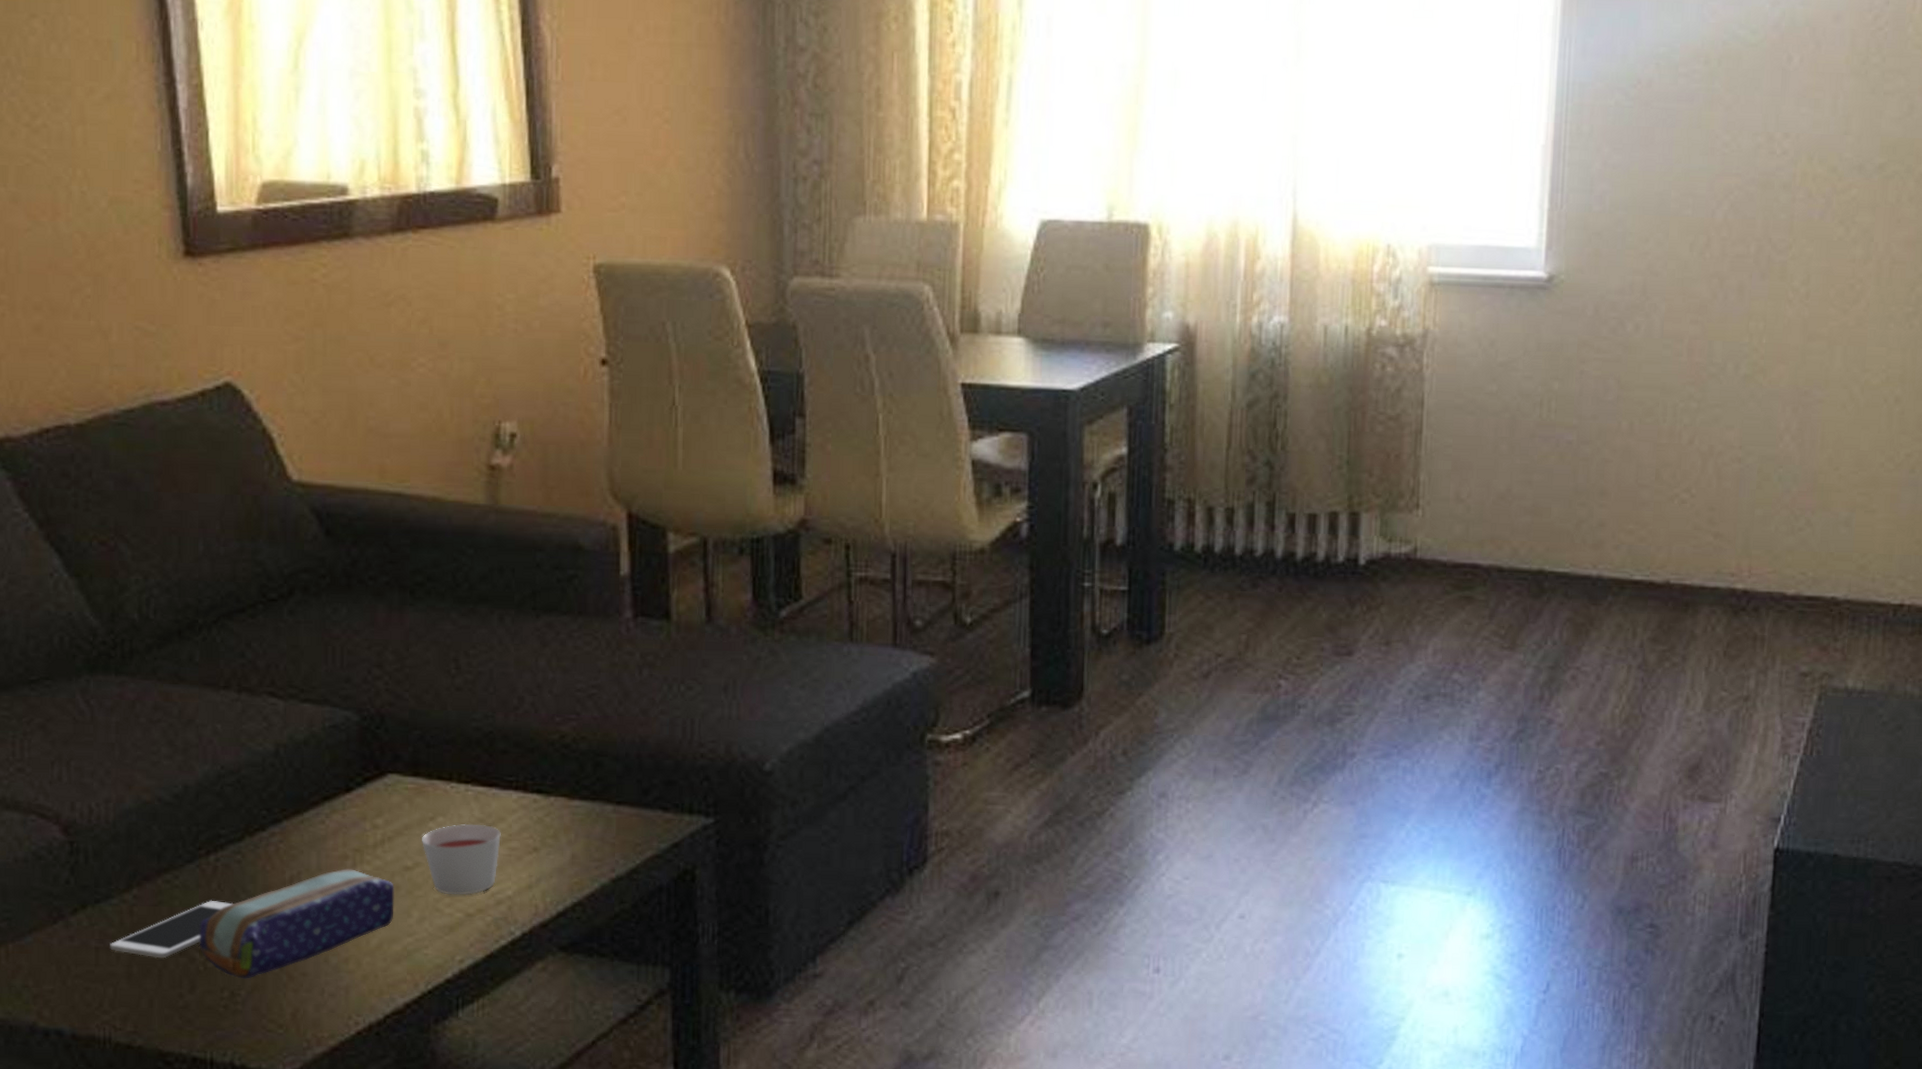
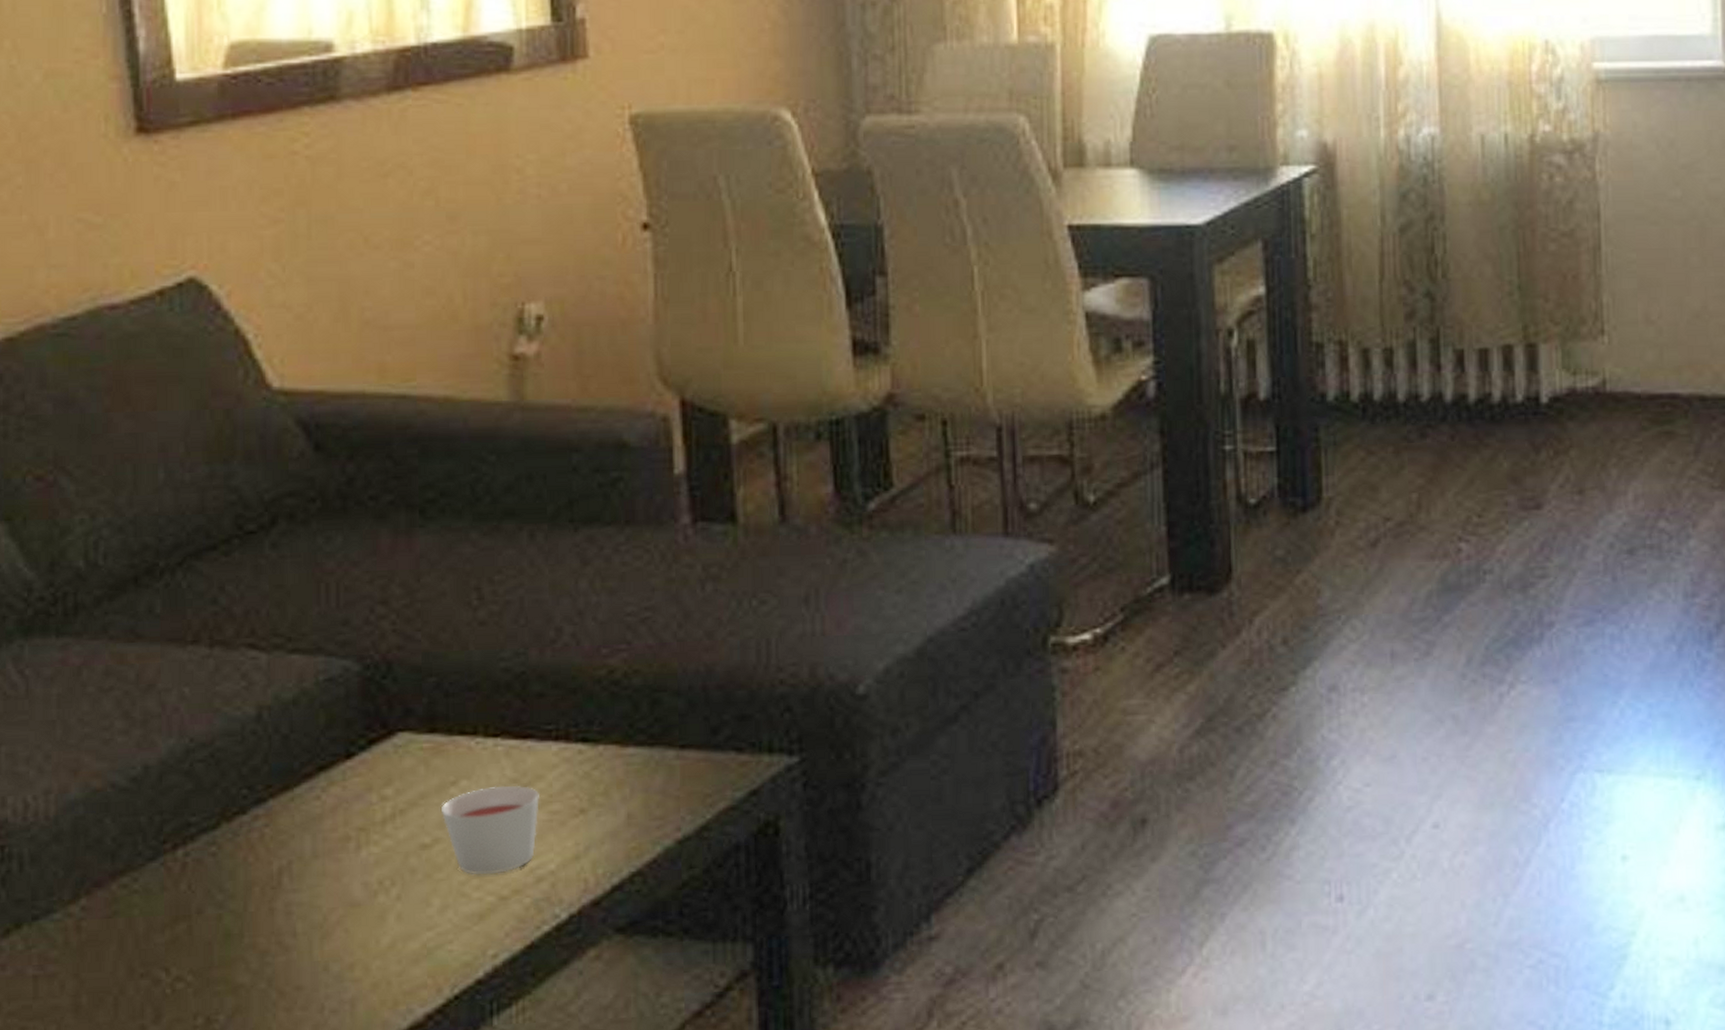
cell phone: present [110,900,234,959] -> none [52,904,208,984]
pencil case: present [199,869,394,979] -> none [165,852,410,1000]

